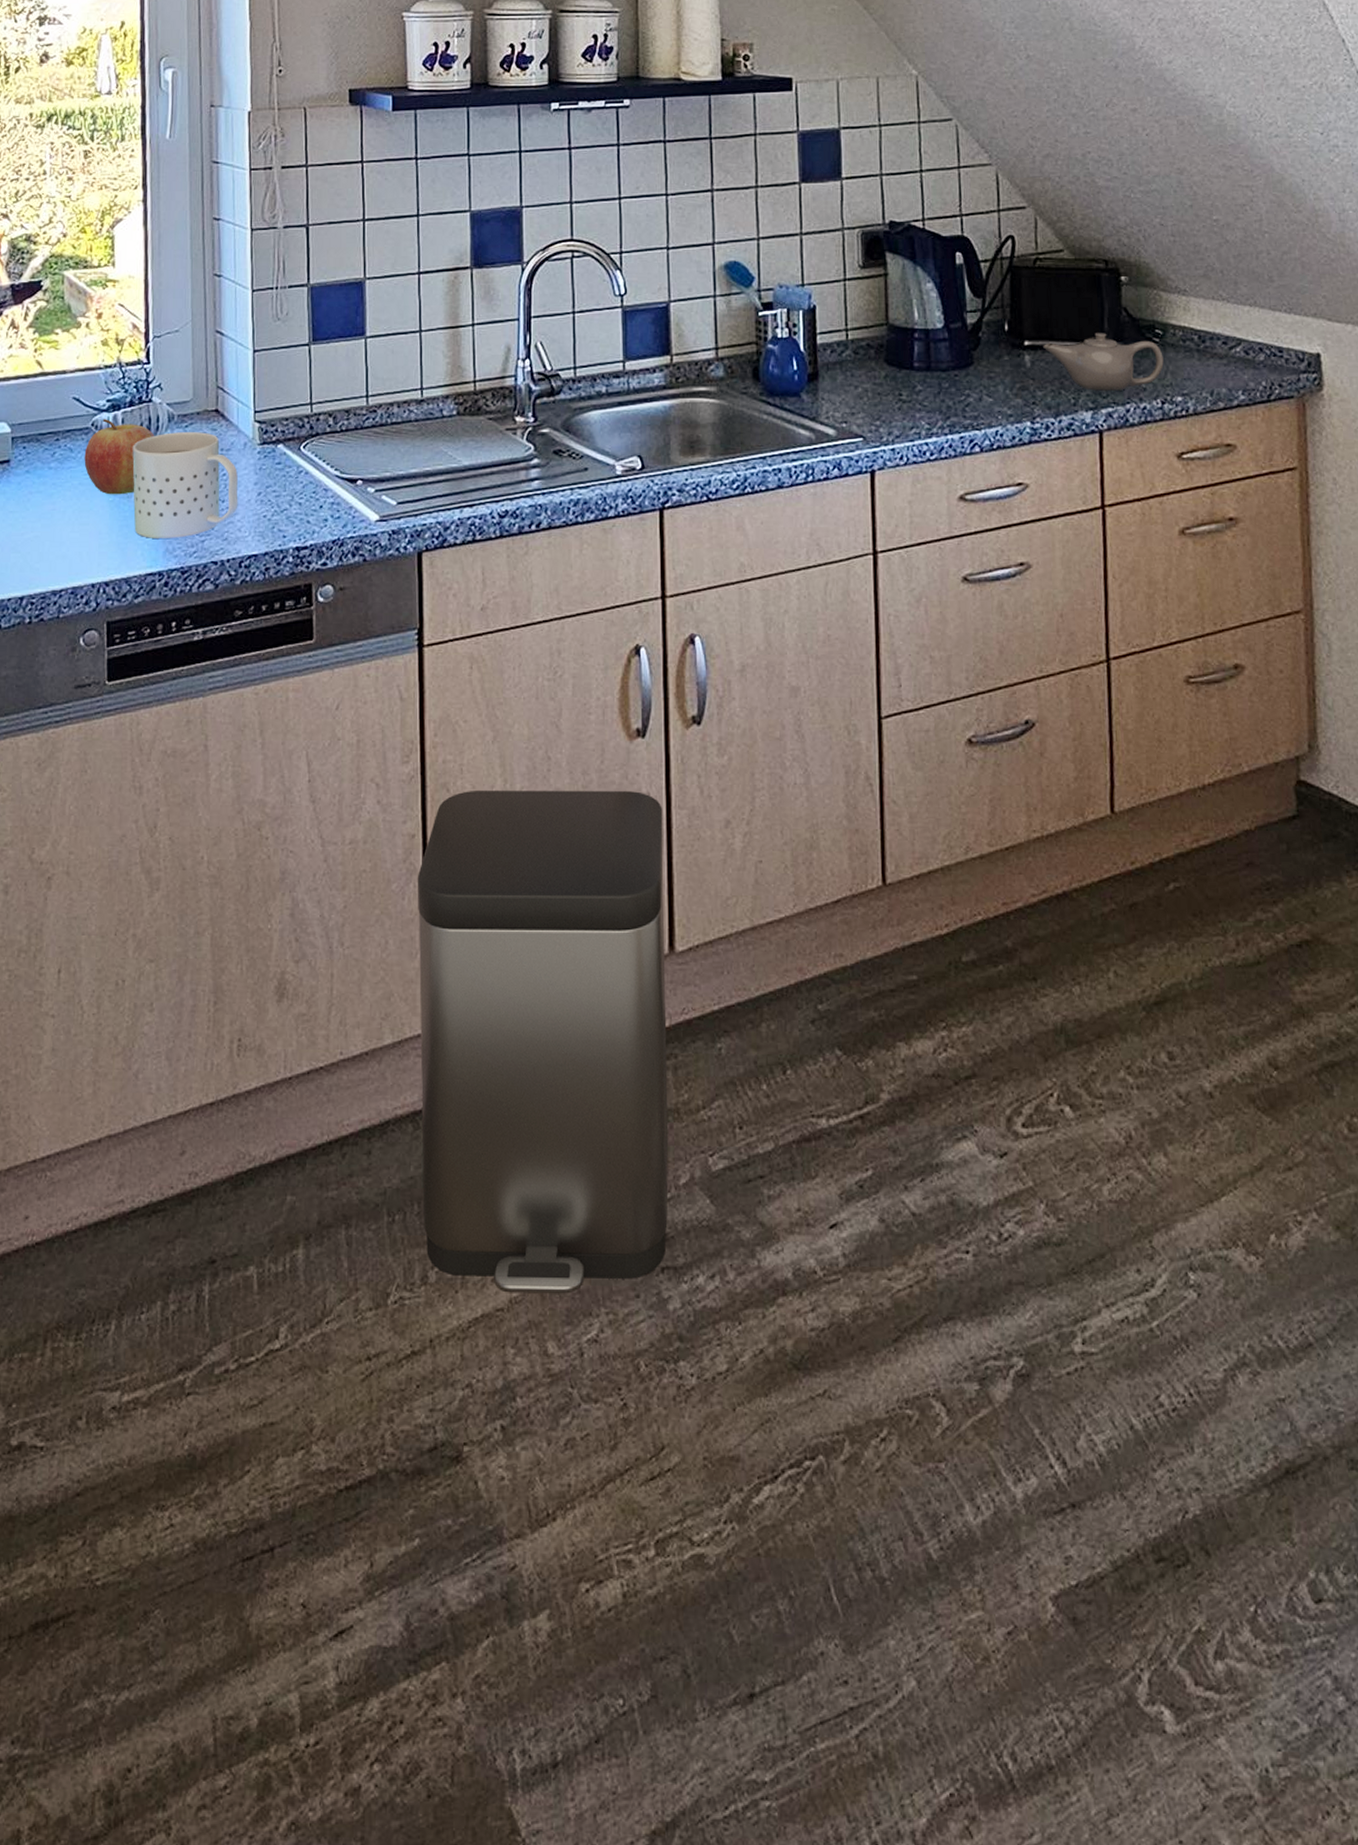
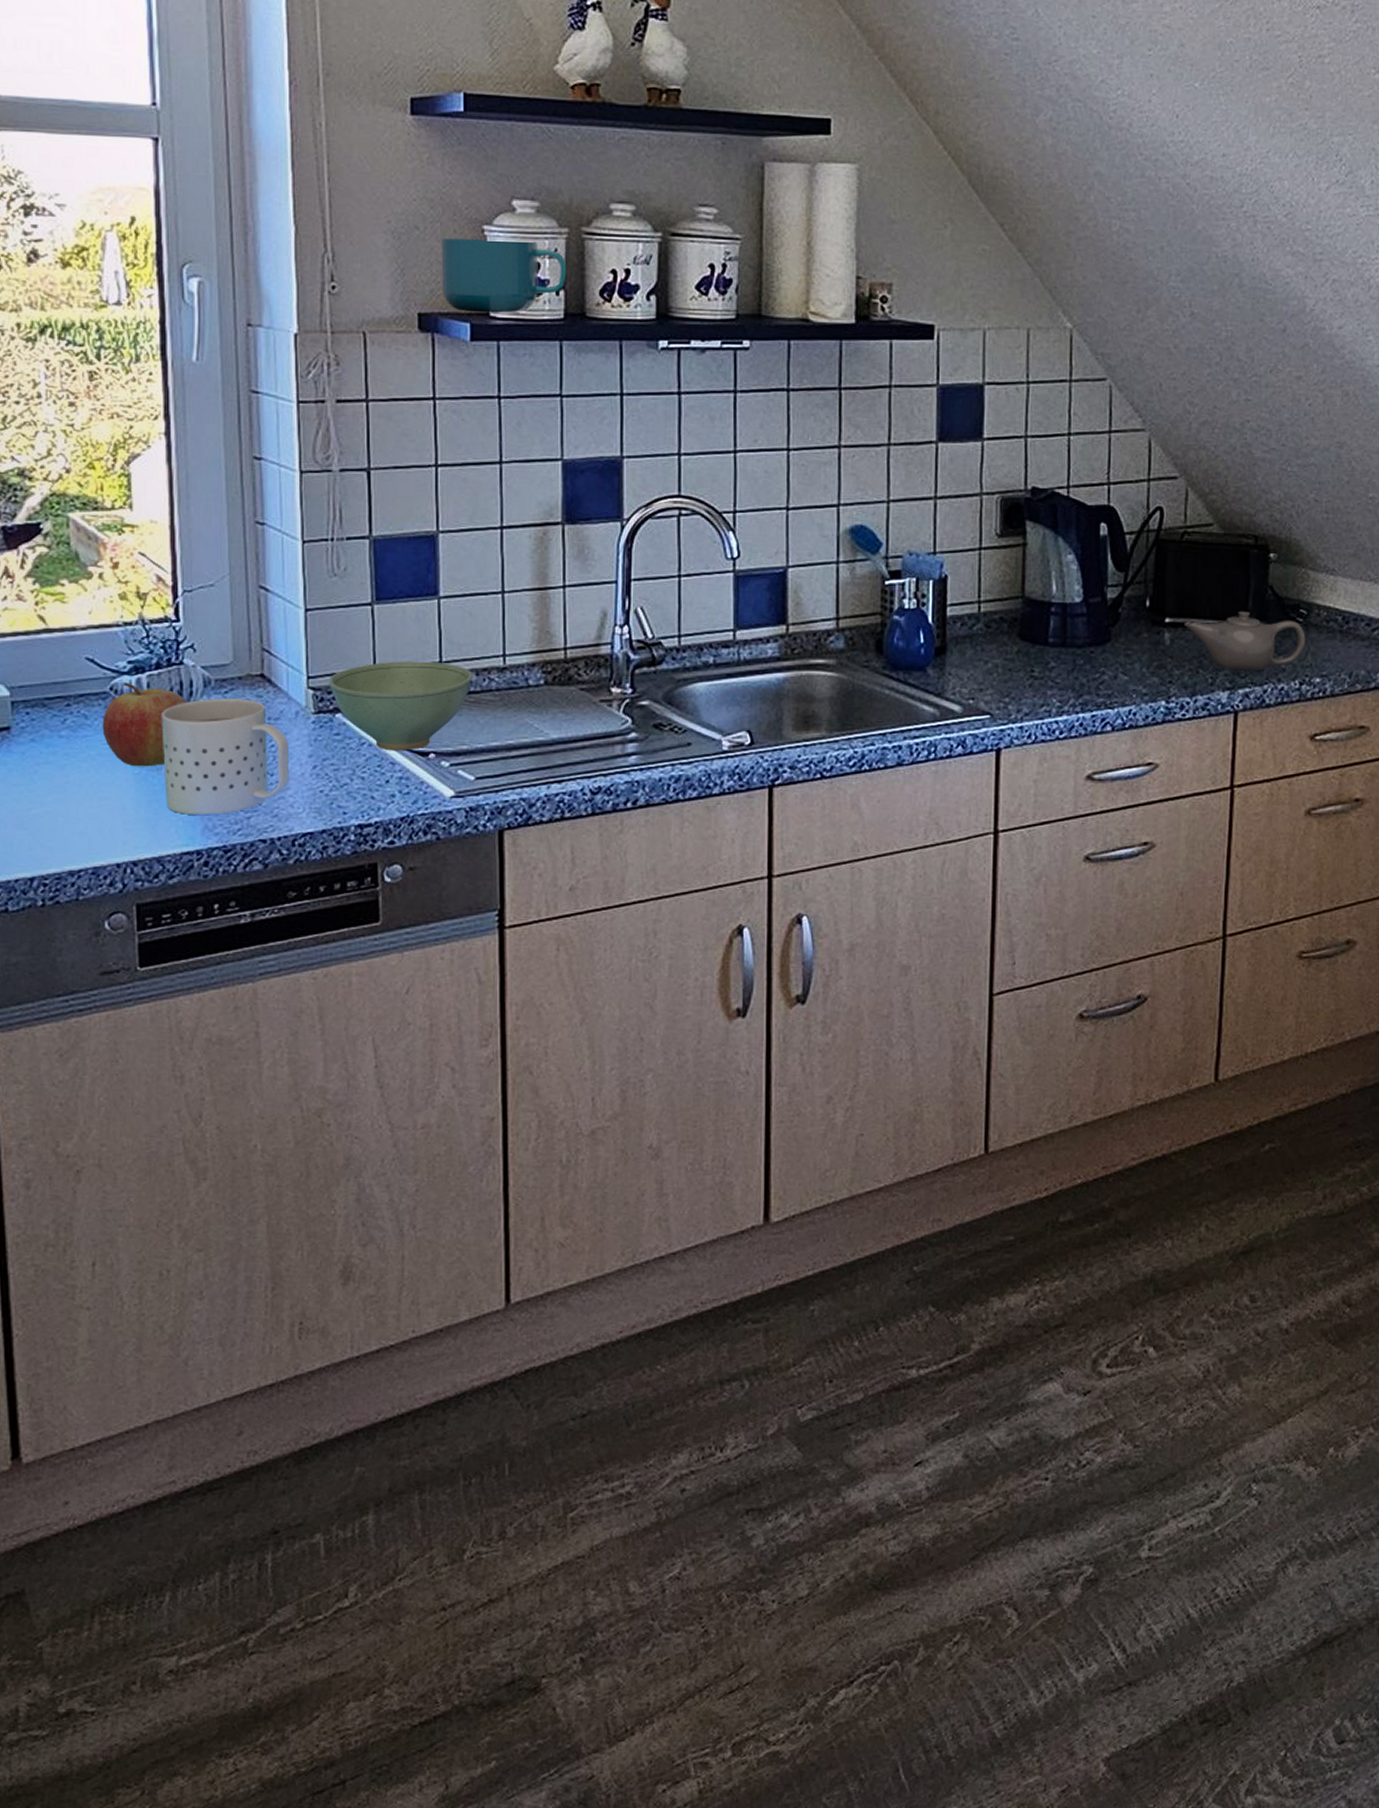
bowl: none [271,395,395,478] -> present [328,661,473,751]
cup: none [368,24,472,87] -> present [441,238,567,314]
pedal bin: present [417,789,669,1294] -> none [496,1070,762,1542]

